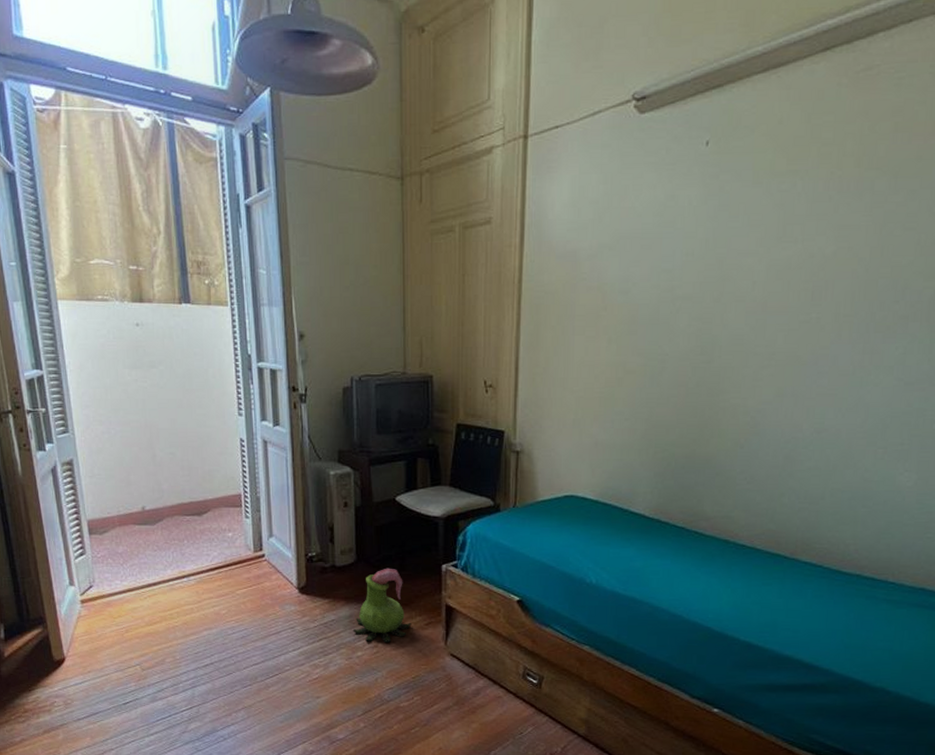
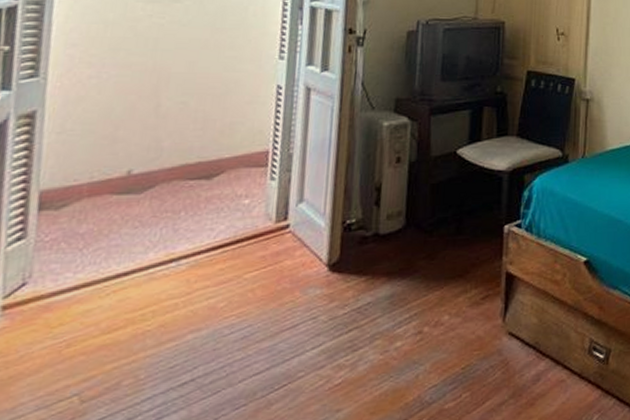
decorative plant: present [352,568,412,642] -> none [392,232,466,327]

